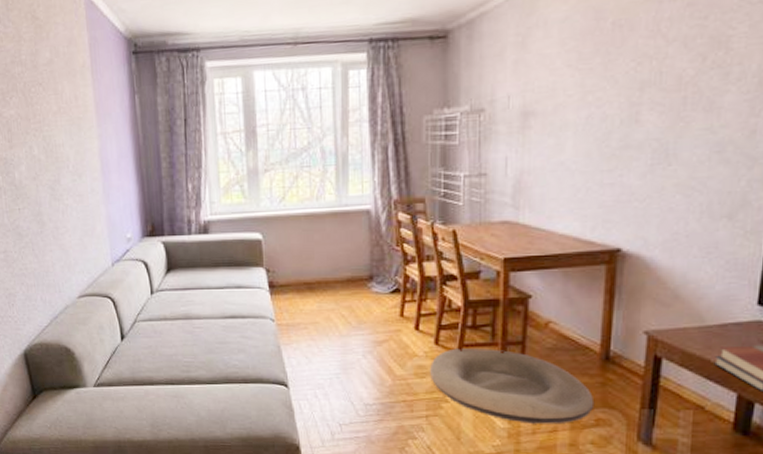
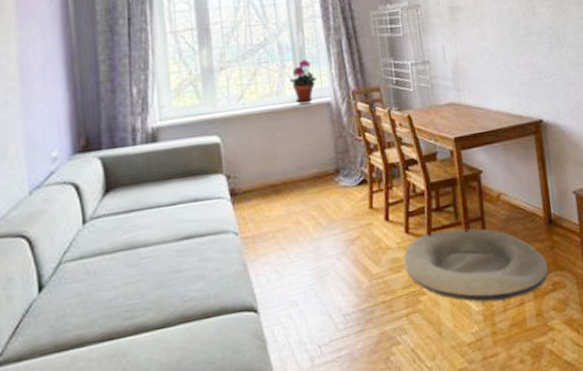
potted plant: none [331,165,359,211] -> present [290,59,317,105]

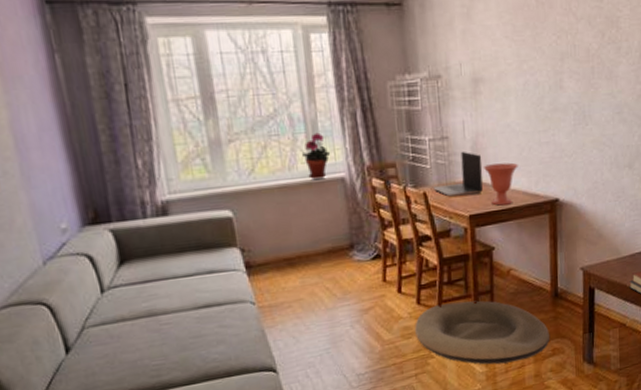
laptop computer: none [416,74,466,121] -> present [432,151,483,198]
vase: none [465,84,499,128] -> present [483,162,518,206]

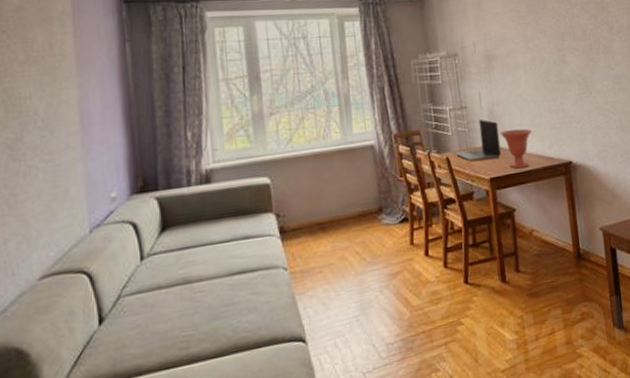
potted plant: present [302,132,331,181] -> none [336,105,362,148]
dog bed: present [415,300,550,365] -> none [443,262,578,332]

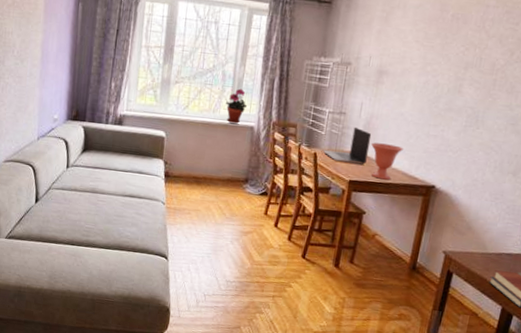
potted plant: none [336,105,362,148] -> present [226,88,248,125]

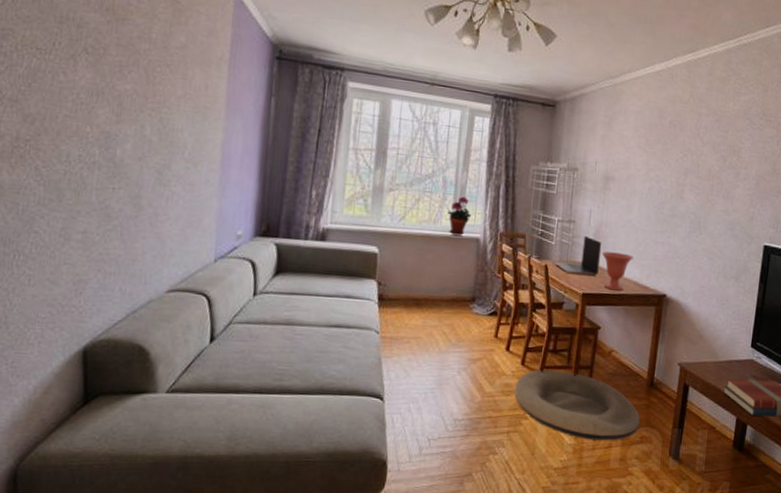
dog bed: none [280,245,400,315] -> present [514,369,641,441]

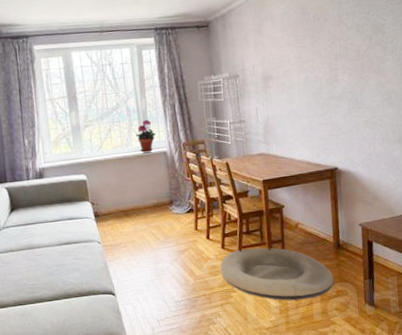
laptop computer: present [553,235,602,276] -> none [233,131,273,167]
vase: present [601,251,634,291] -> none [273,139,302,173]

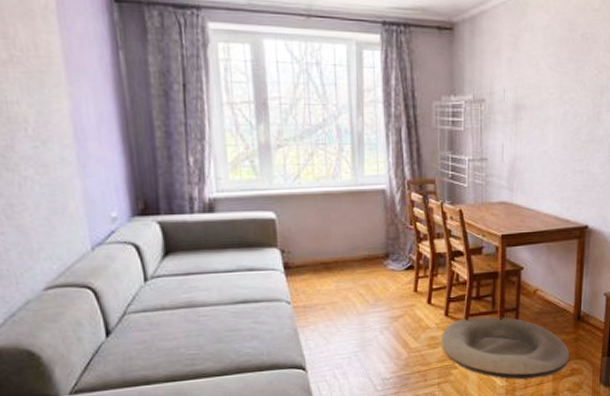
potted plant: present [136,119,156,154] -> none [347,145,374,190]

